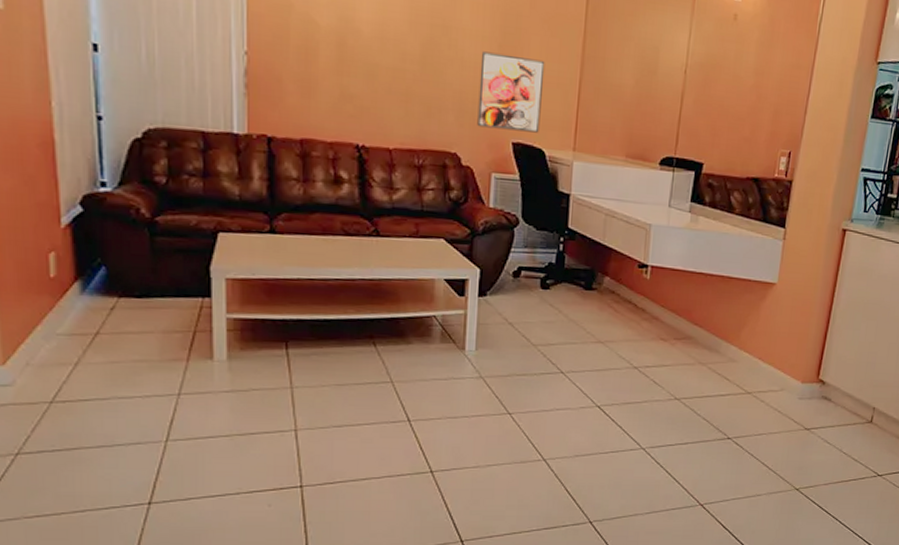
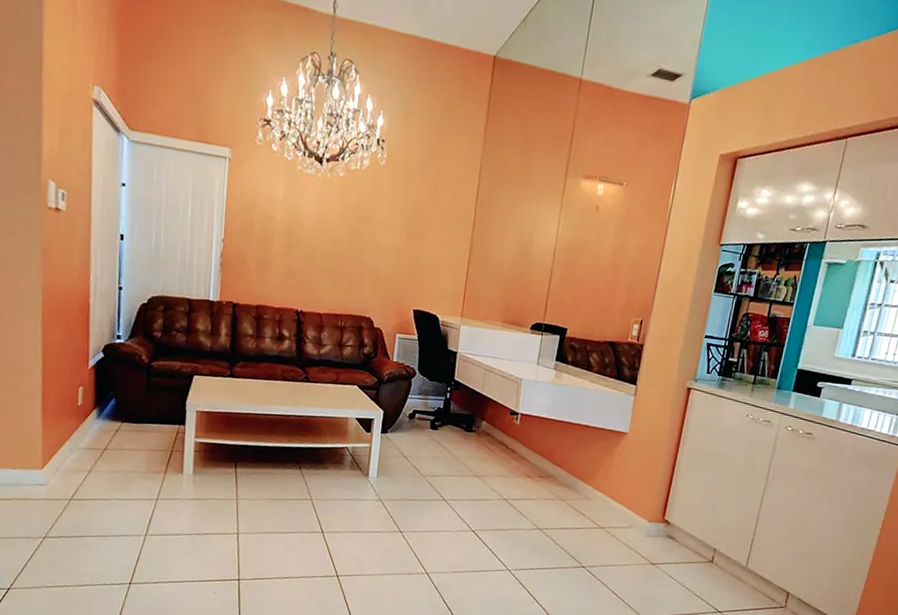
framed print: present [477,51,545,133] -> none [387,238,442,302]

